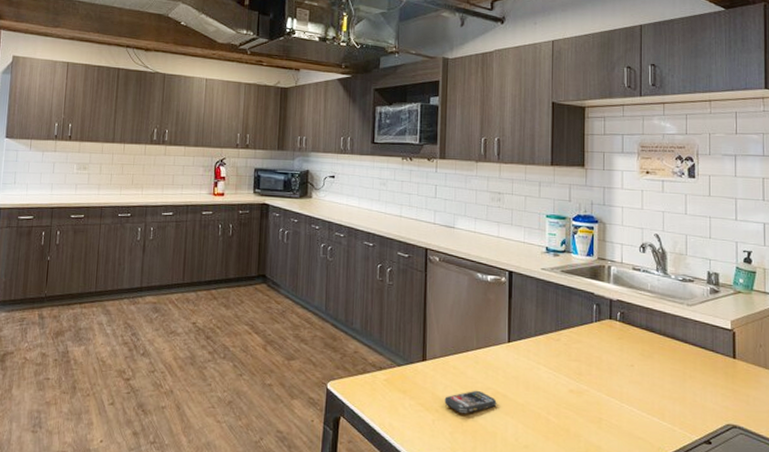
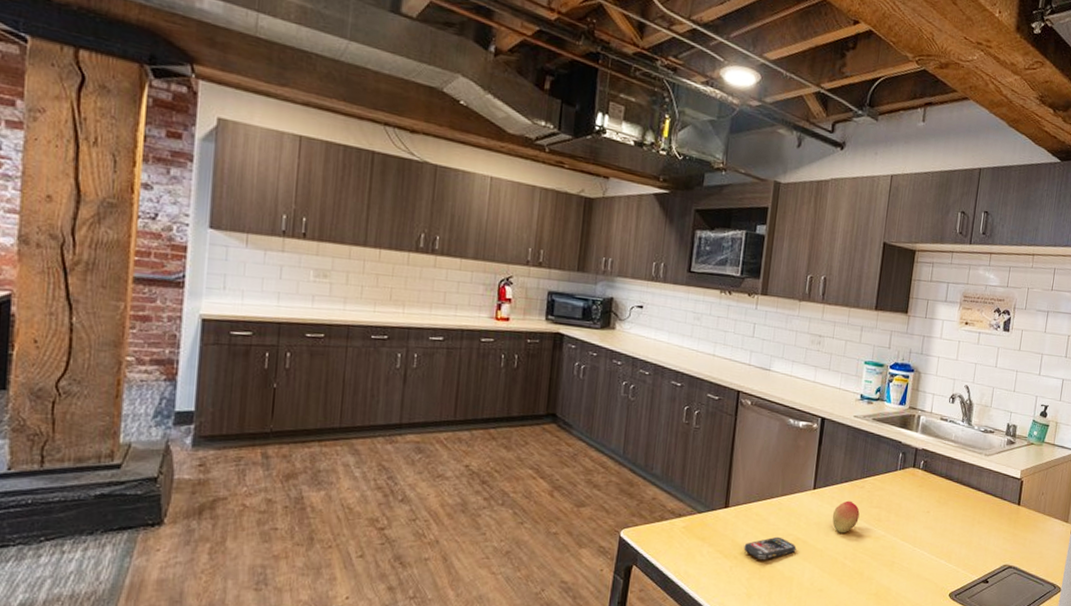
fruit: none [530,353,558,388] -> present [832,500,860,533]

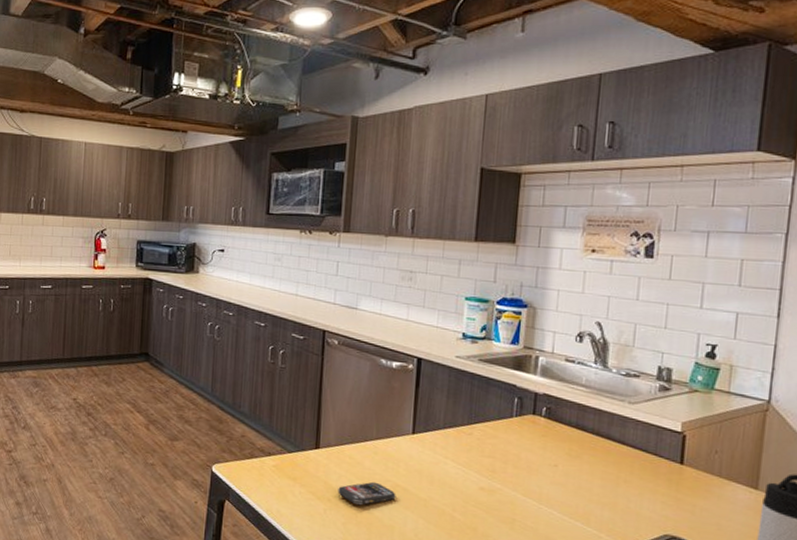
fruit: present [832,500,860,533] -> none [435,448,469,483]

